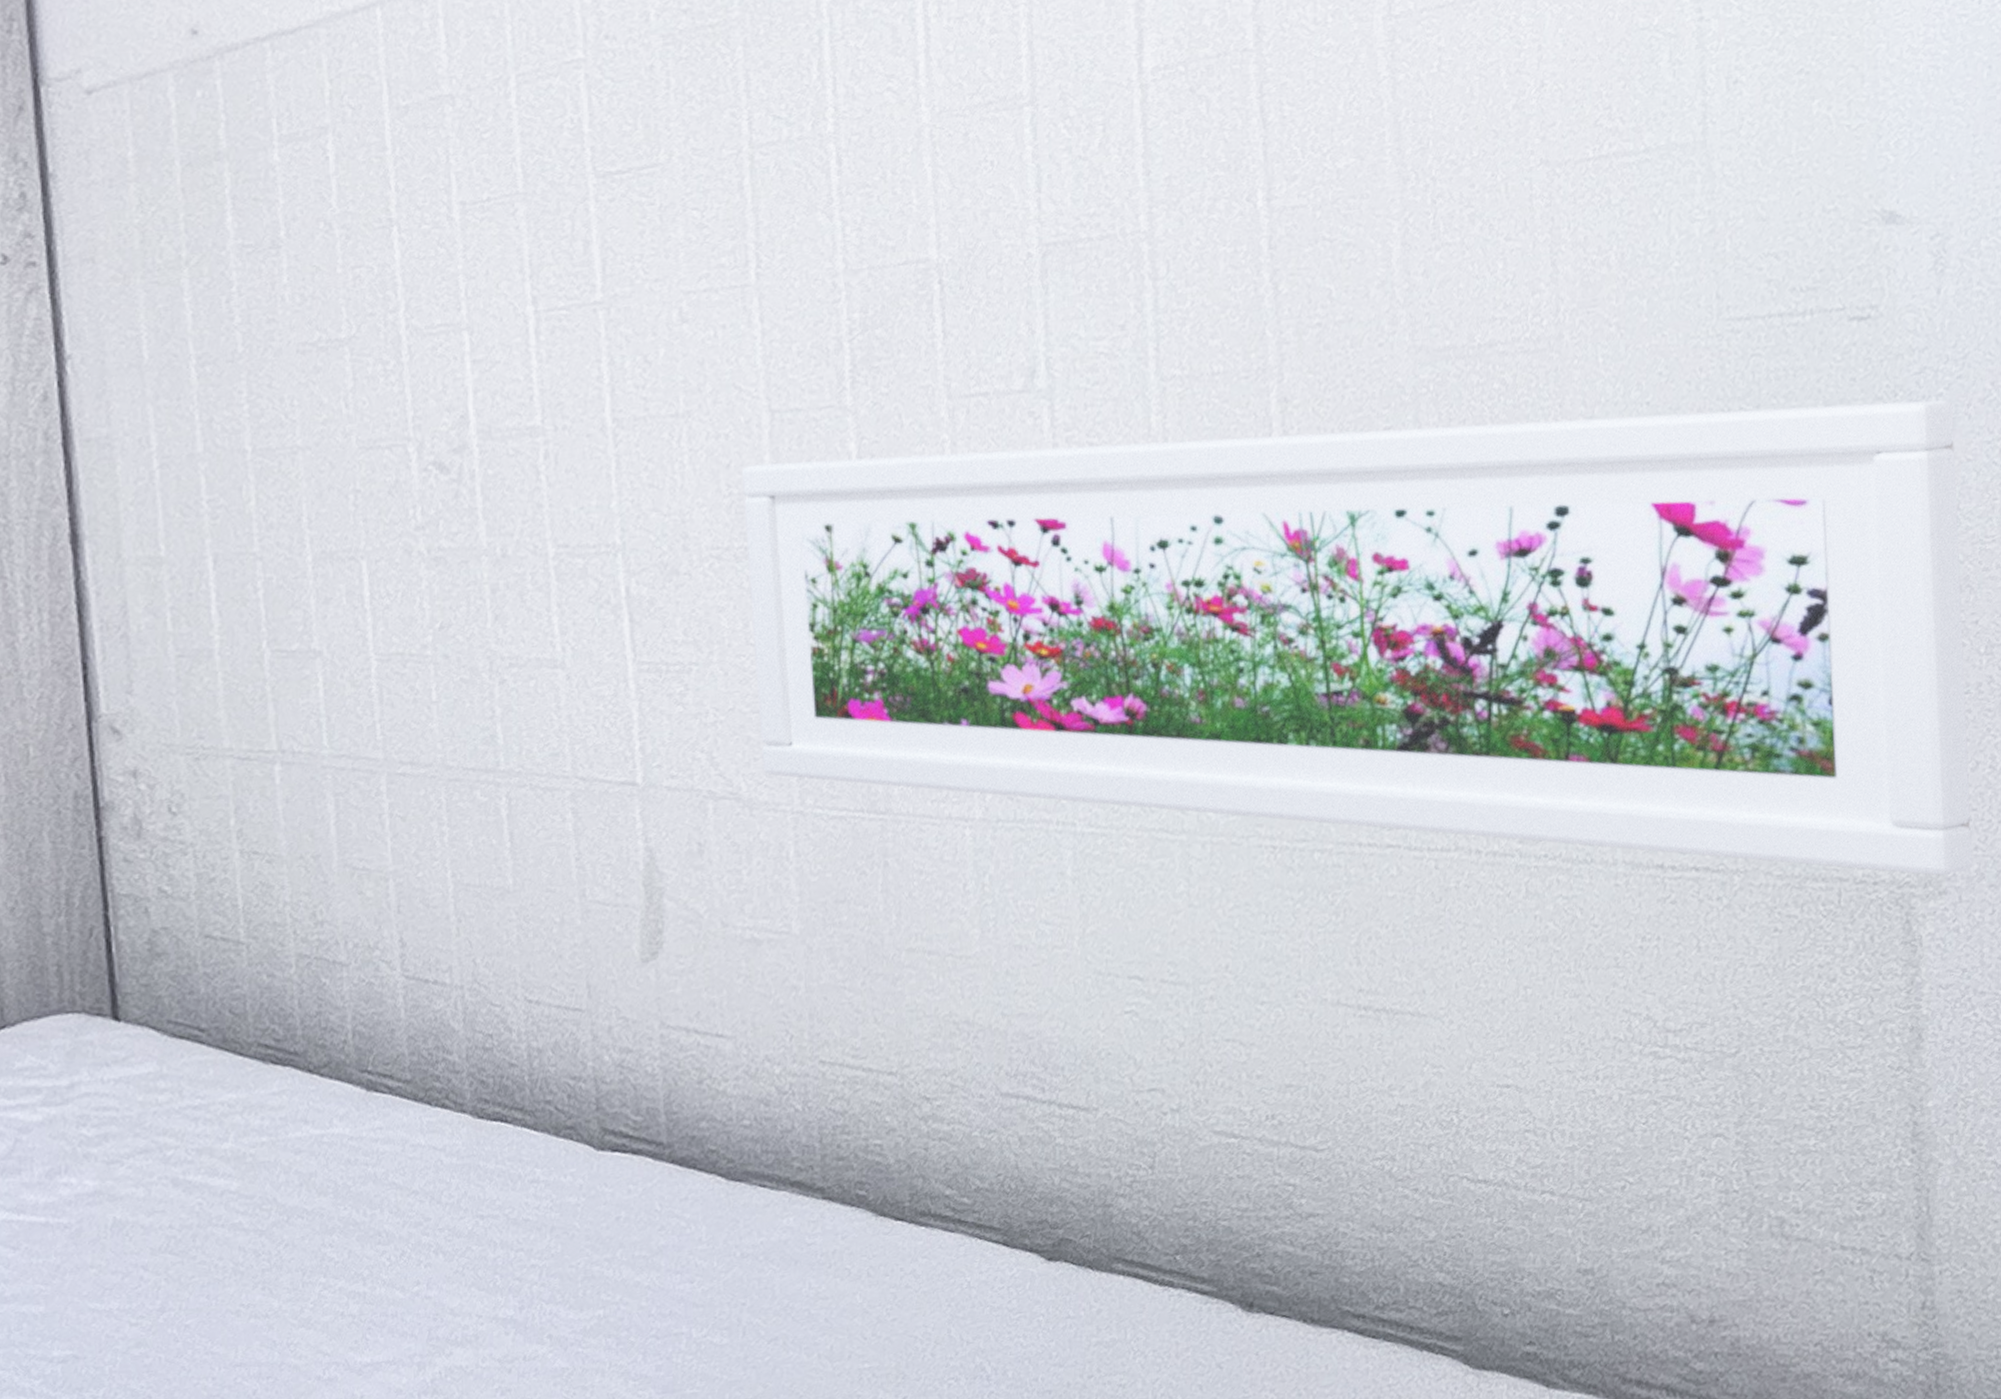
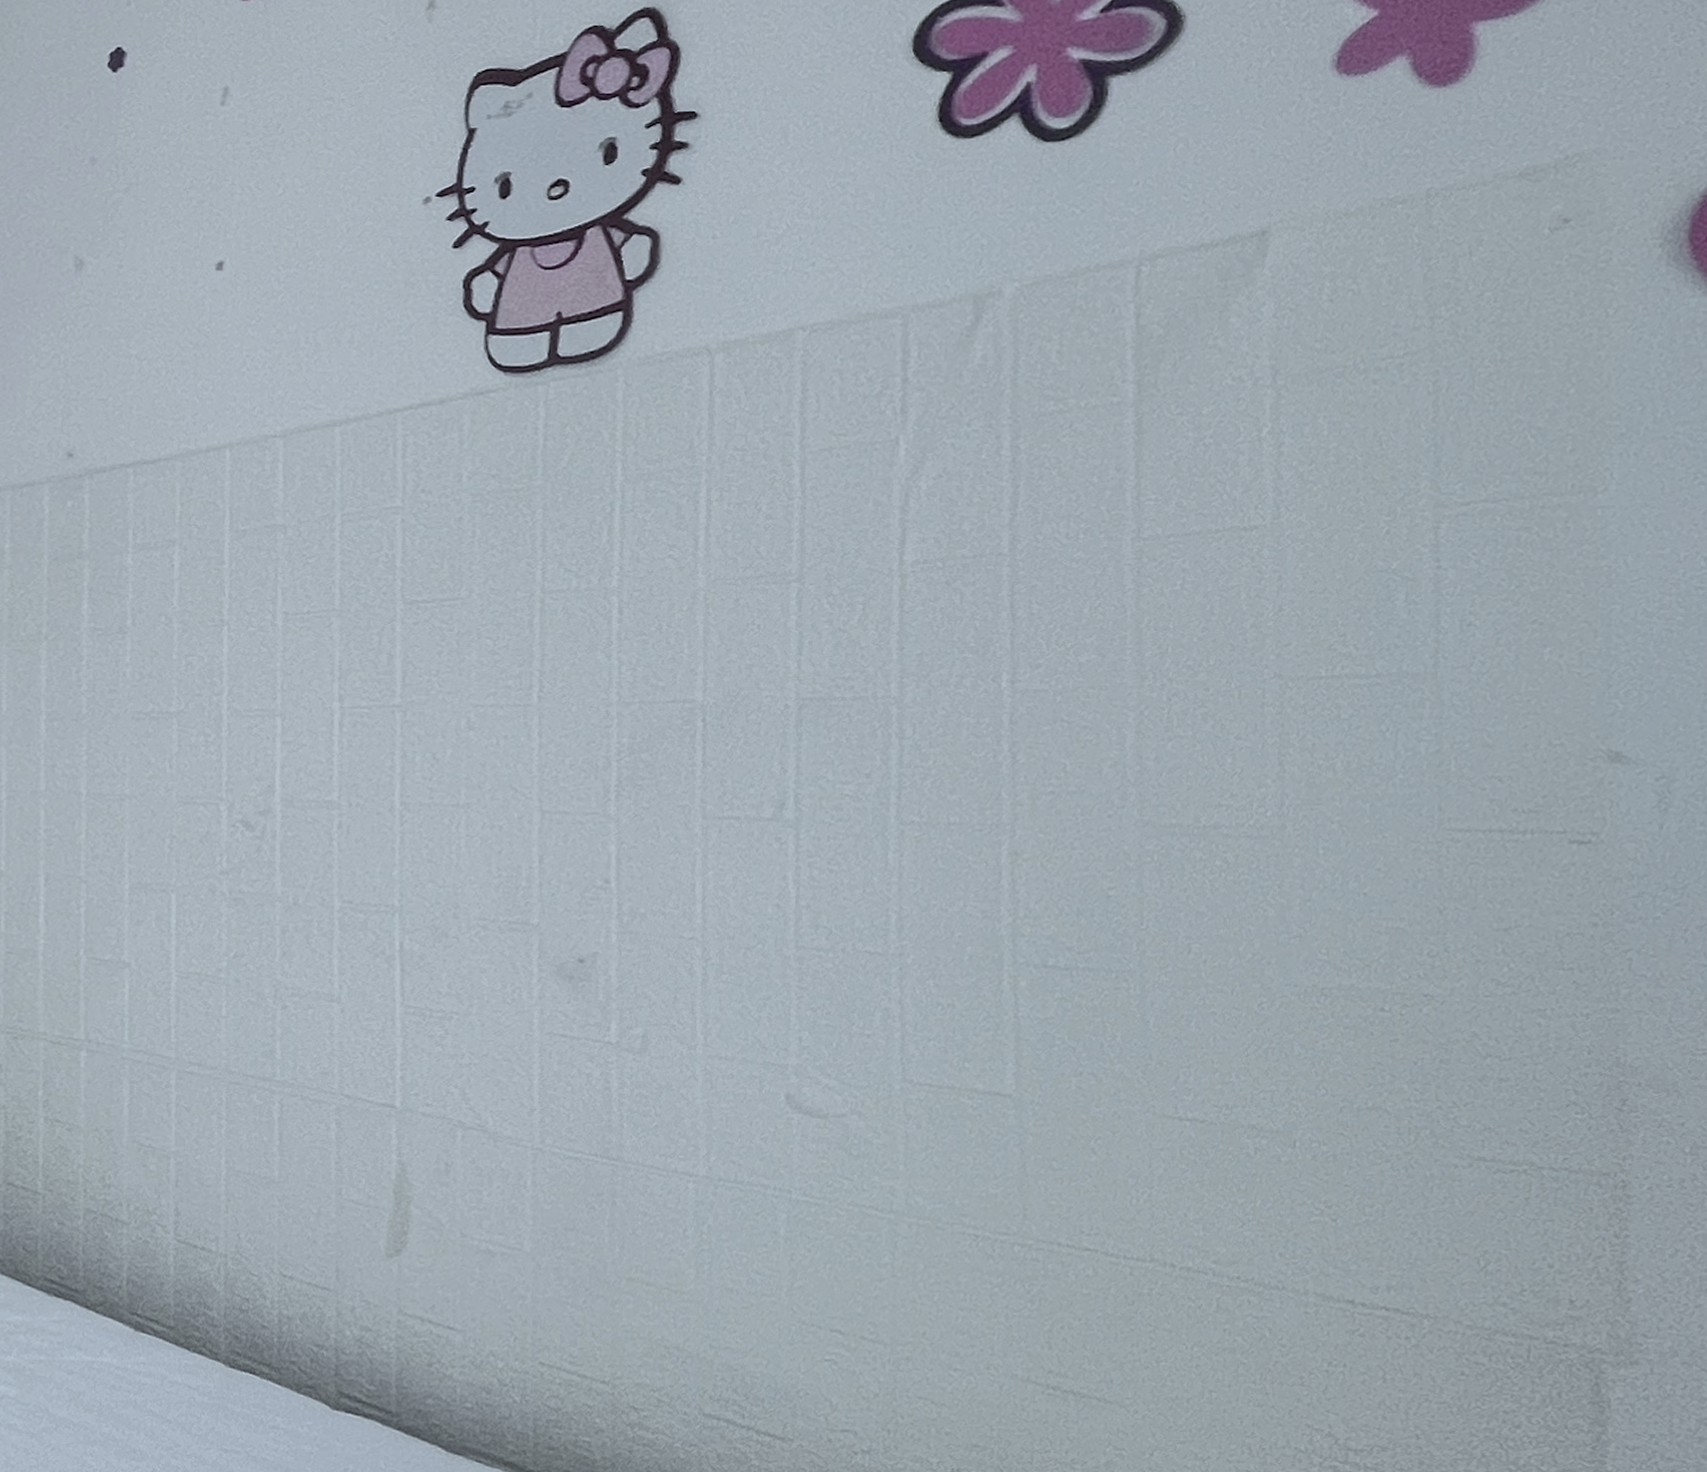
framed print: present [741,400,1972,876] -> none [509,854,1670,1347]

